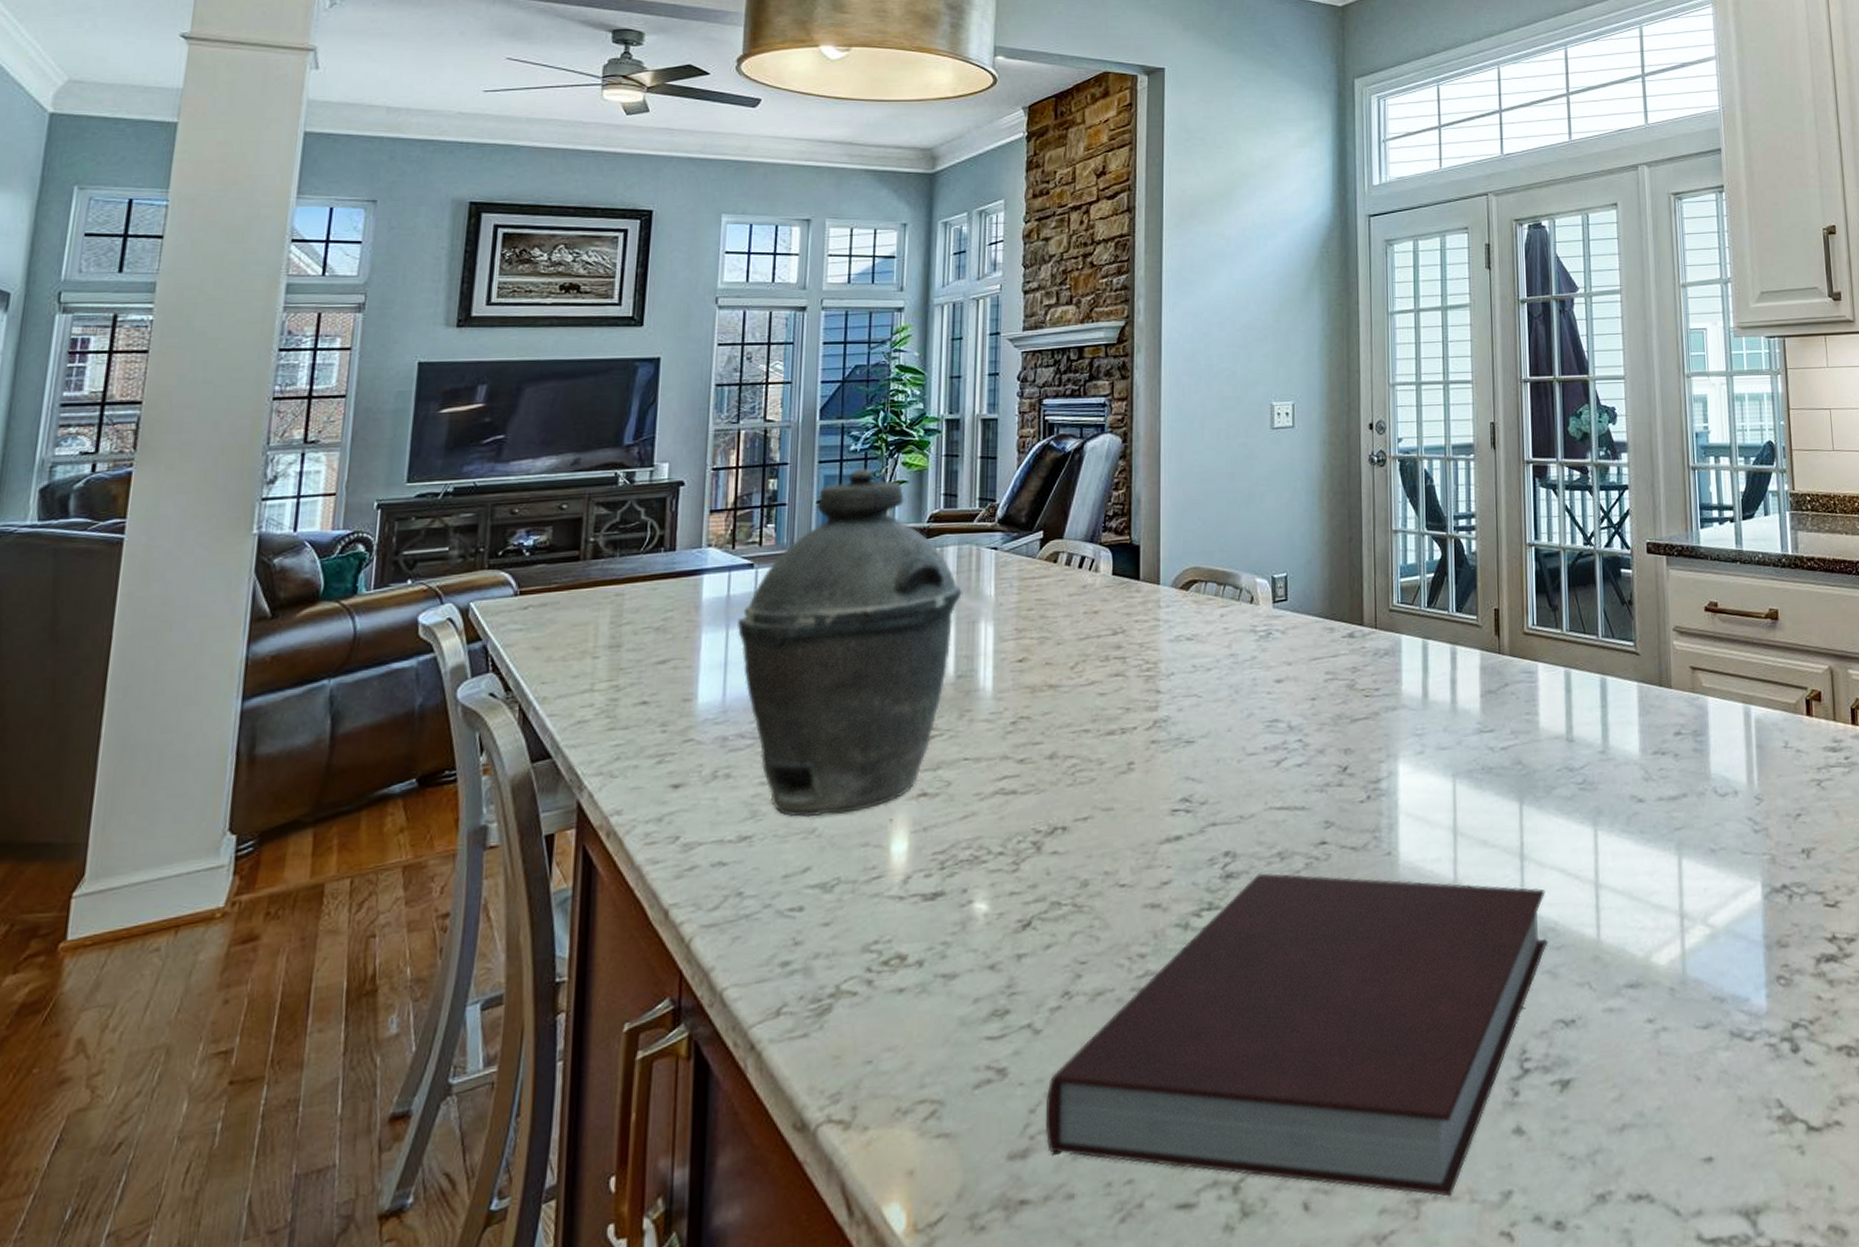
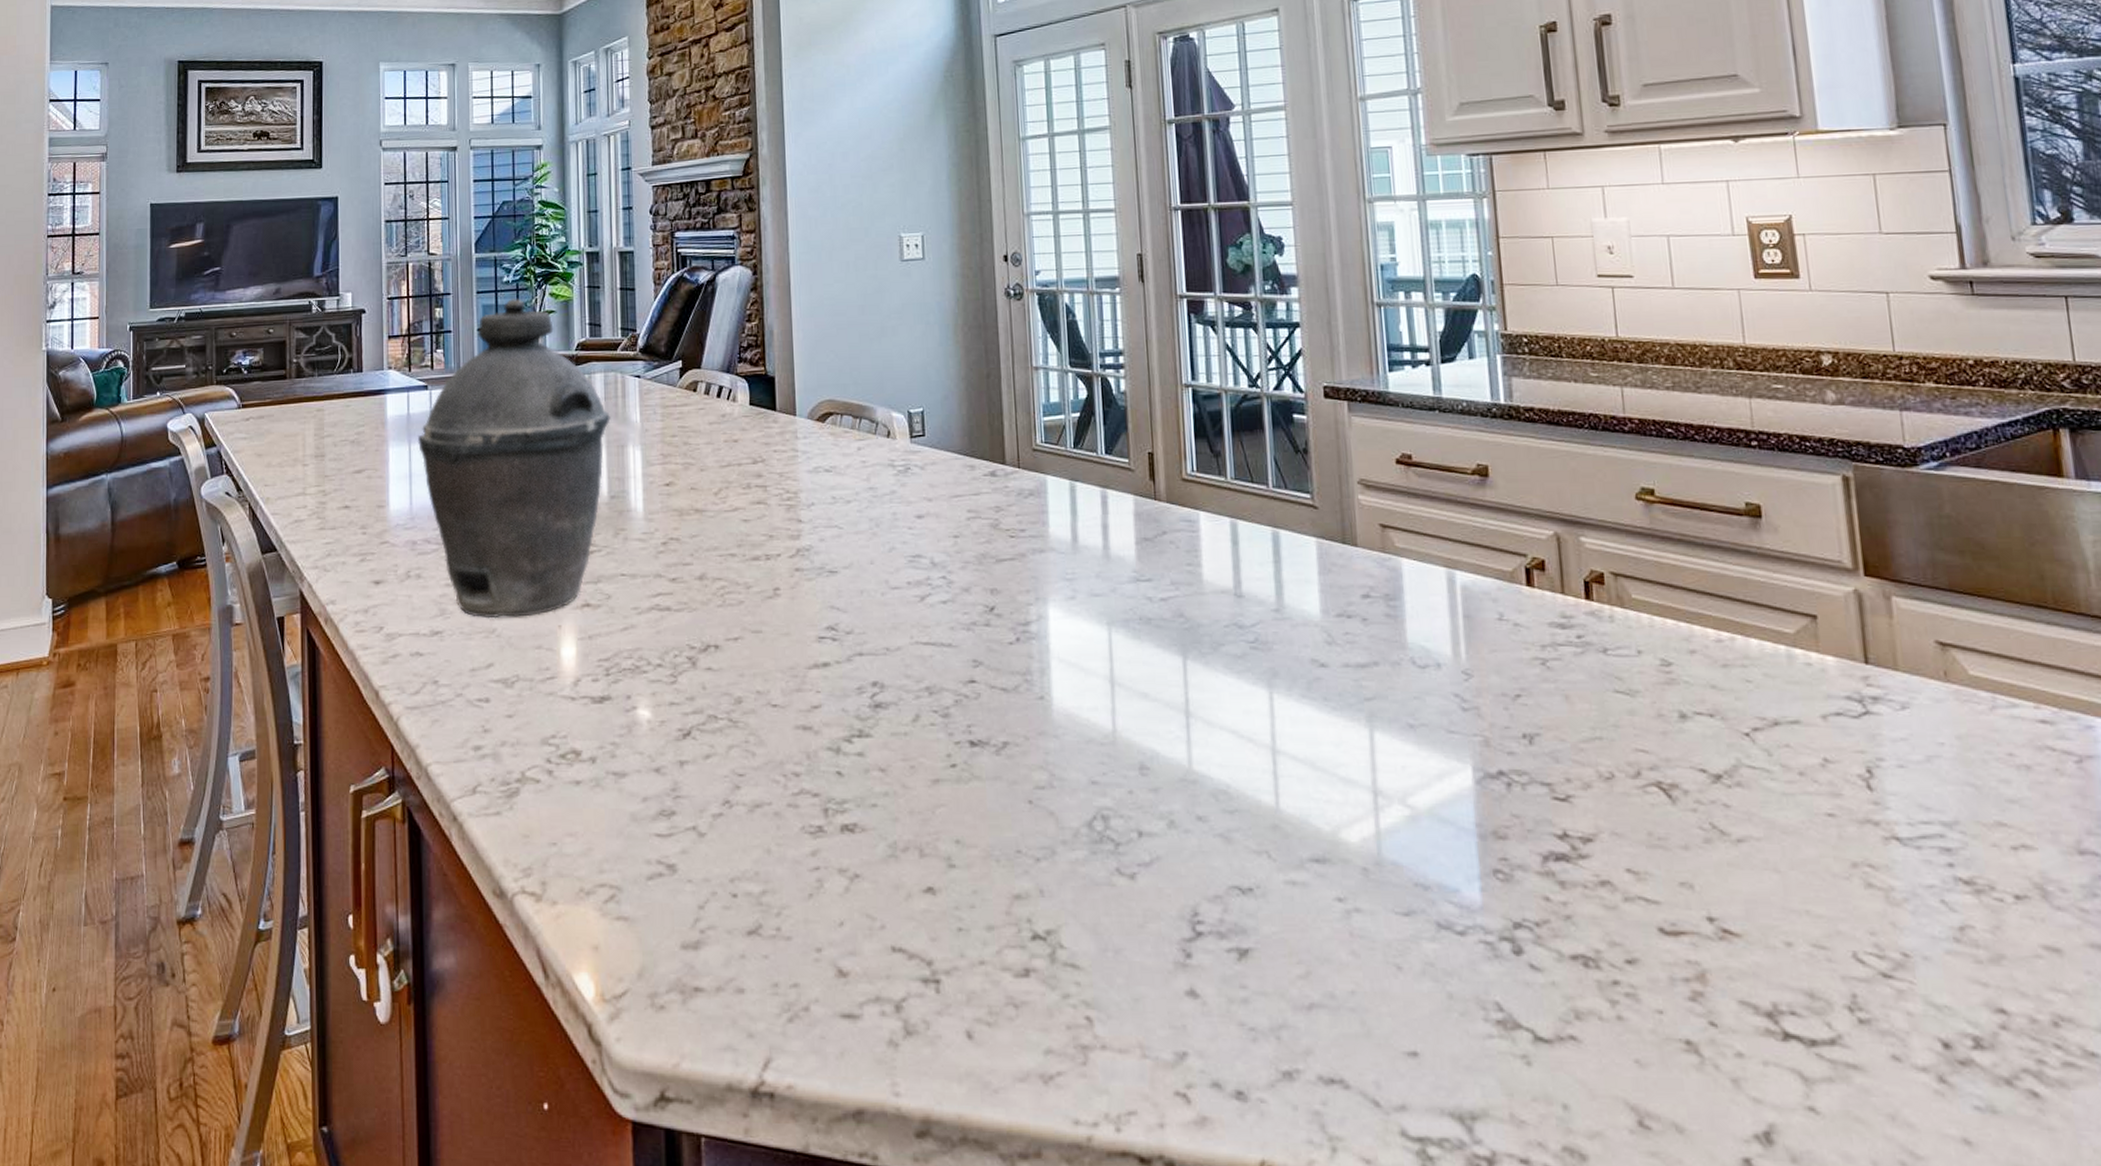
notebook: present [1046,873,1548,1197] -> none [714,706,1219,1048]

